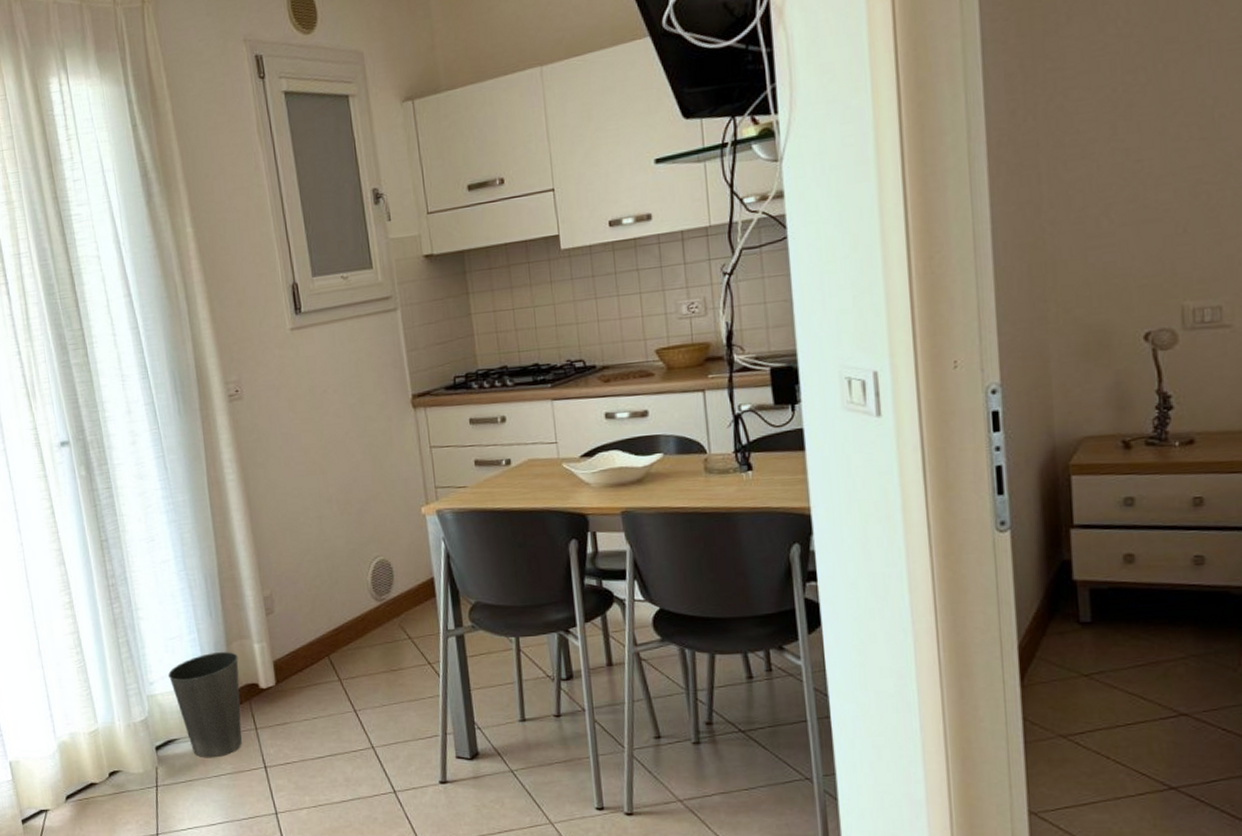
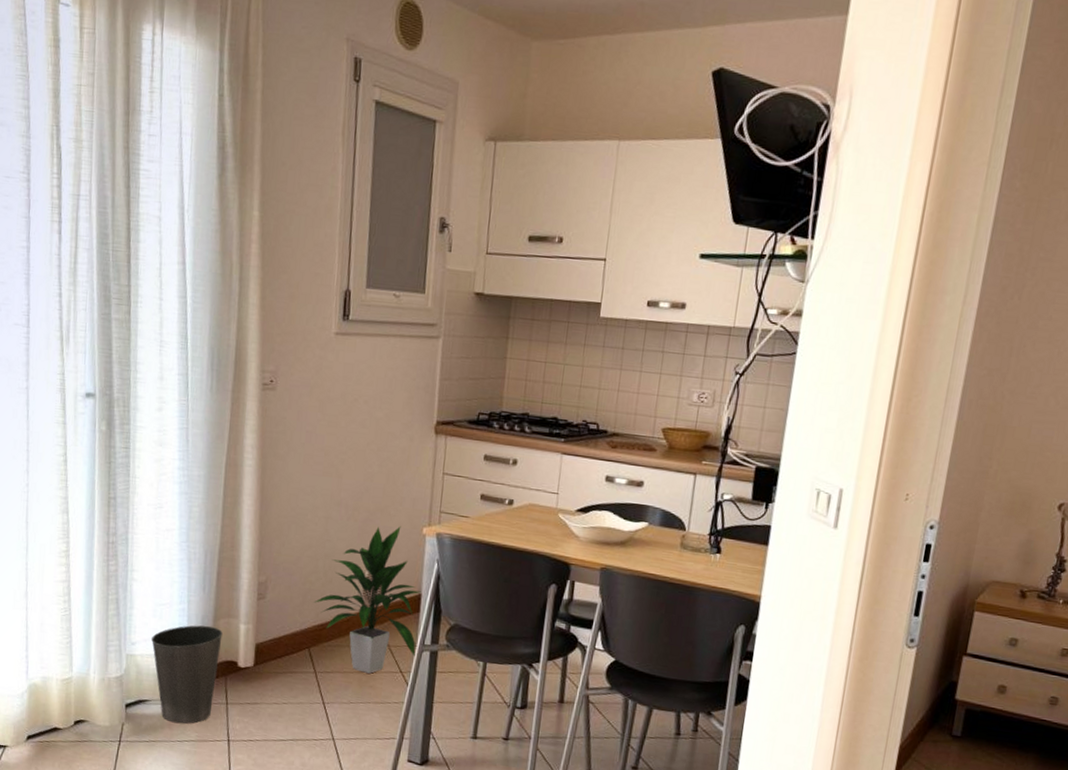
indoor plant: none [323,511,441,671] -> present [314,526,421,674]

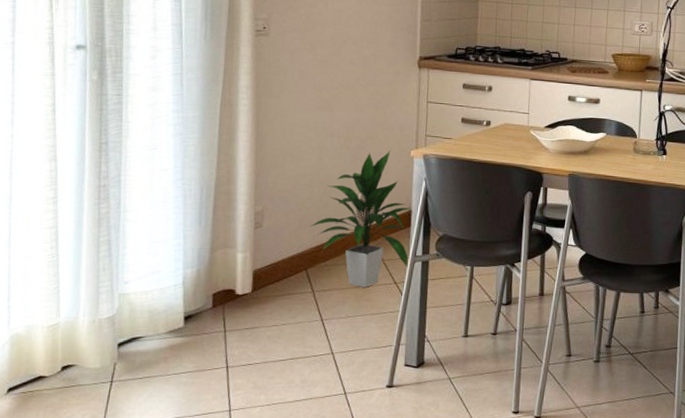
waste basket: present [151,625,223,724] -> none [146,257,220,357]

